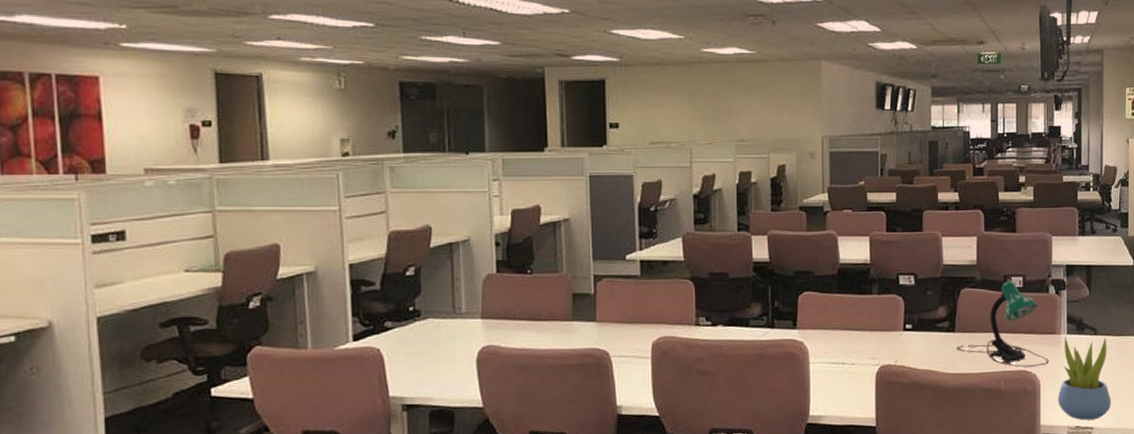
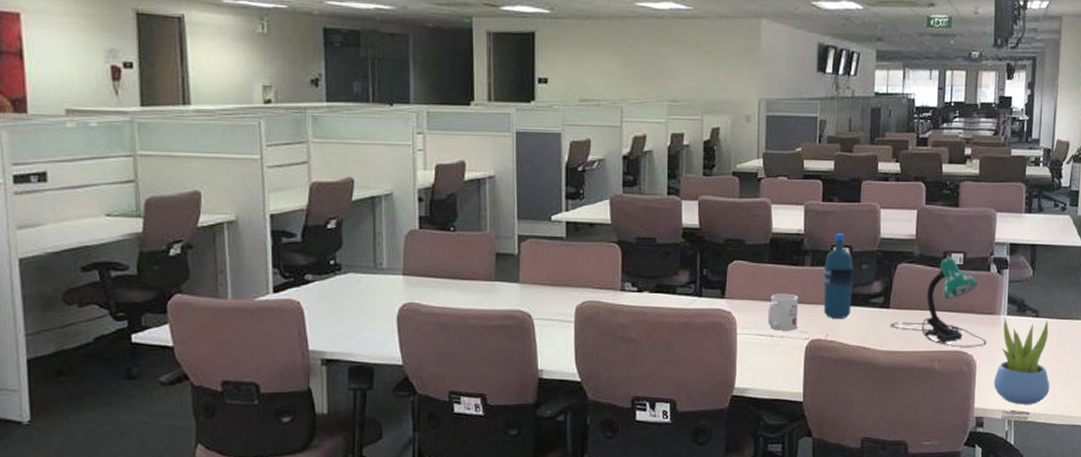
mug: none [838,321,868,358] -> present [767,293,799,331]
water bottle: none [890,262,920,344] -> present [823,234,854,319]

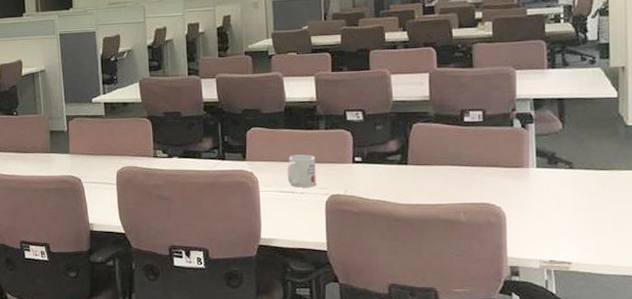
water bottle: present [823,234,854,319] -> none [338,99,369,176]
desk lamp: present [891,258,987,348] -> none [410,115,516,200]
succulent plant: present [993,317,1050,405] -> none [527,170,593,255]

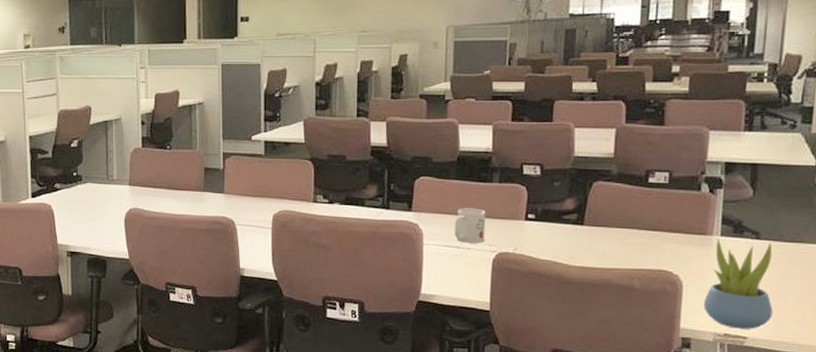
succulent plant: none [527,170,593,255] -> present [703,238,773,329]

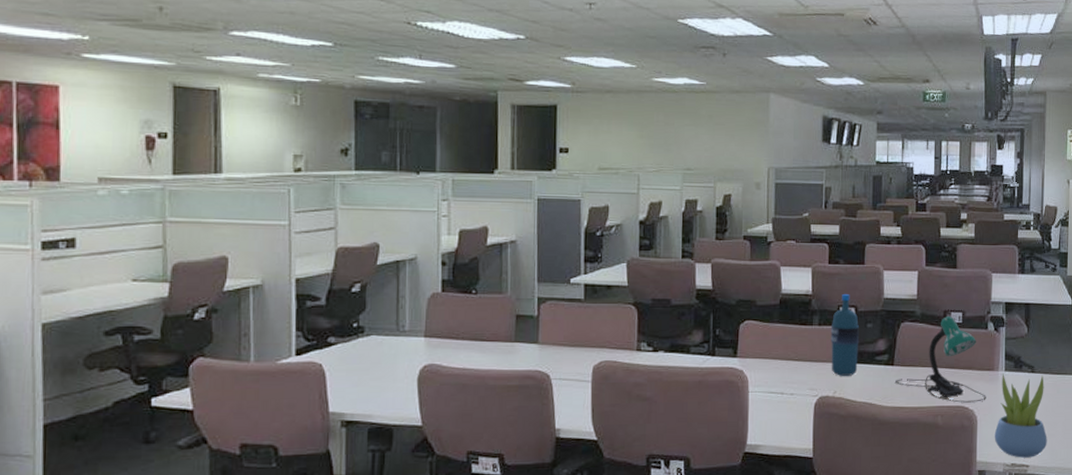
mug: present [454,208,486,243] -> none [778,352,807,388]
water bottle: none [511,152,545,234] -> present [830,294,860,376]
desk lamp: none [585,176,696,267] -> present [895,316,986,403]

